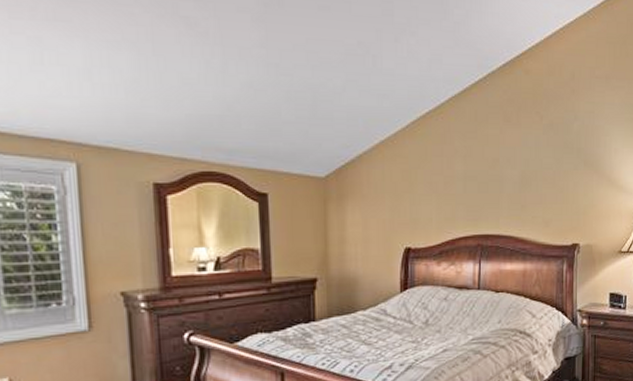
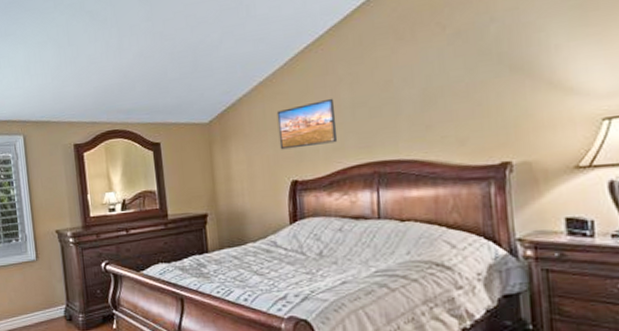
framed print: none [395,168,450,215] -> present [276,98,338,150]

